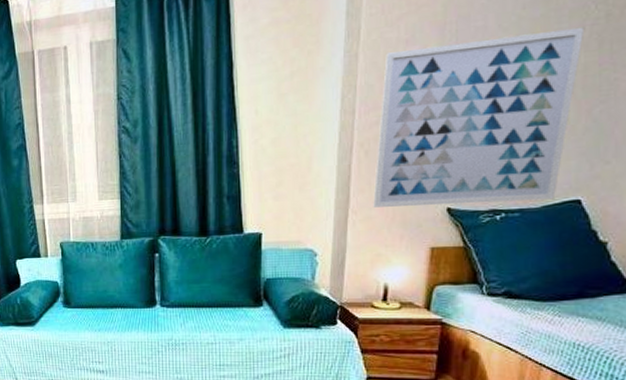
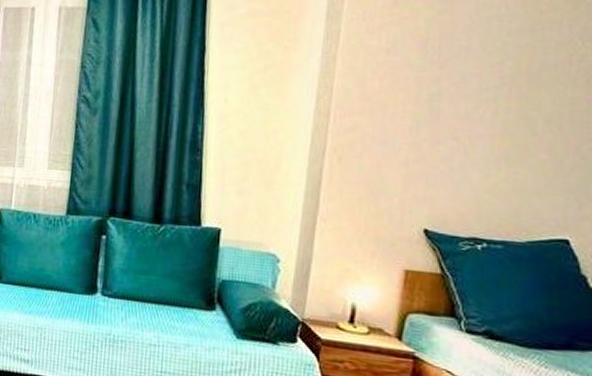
wall art: present [373,26,585,207] -> none [344,59,572,236]

